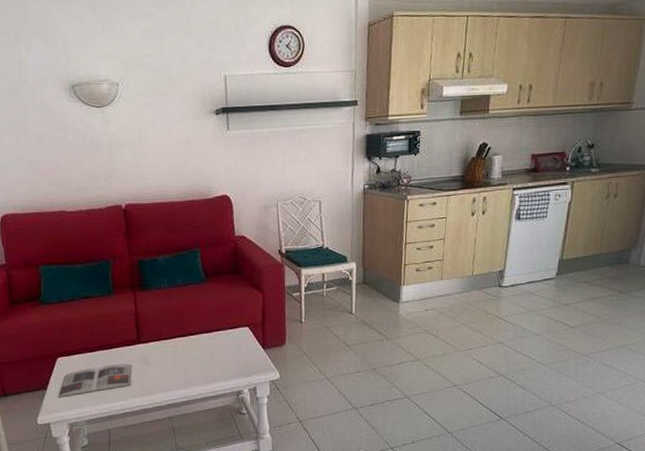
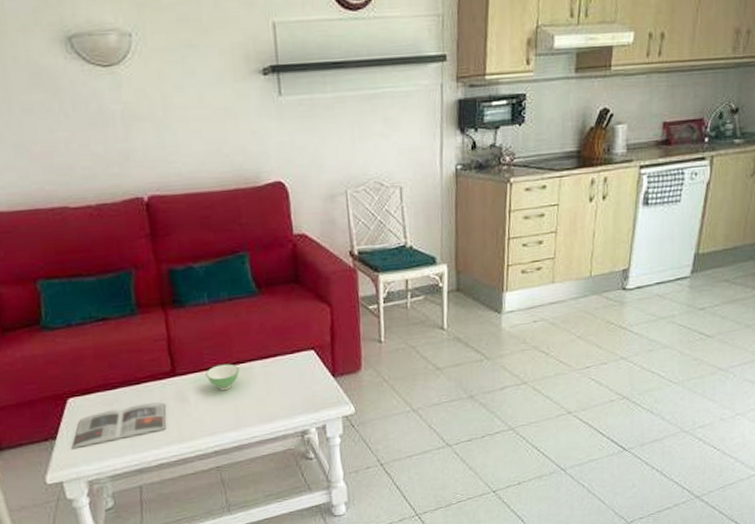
bowl: none [163,335,190,357] -> present [205,363,239,391]

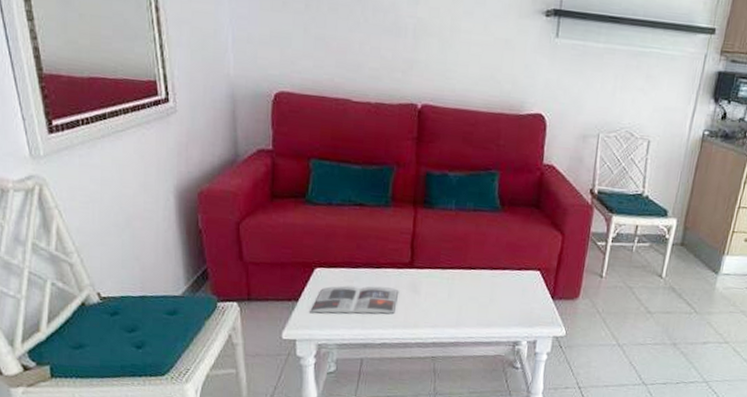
bowl: present [205,363,239,391] -> none [439,266,470,291]

